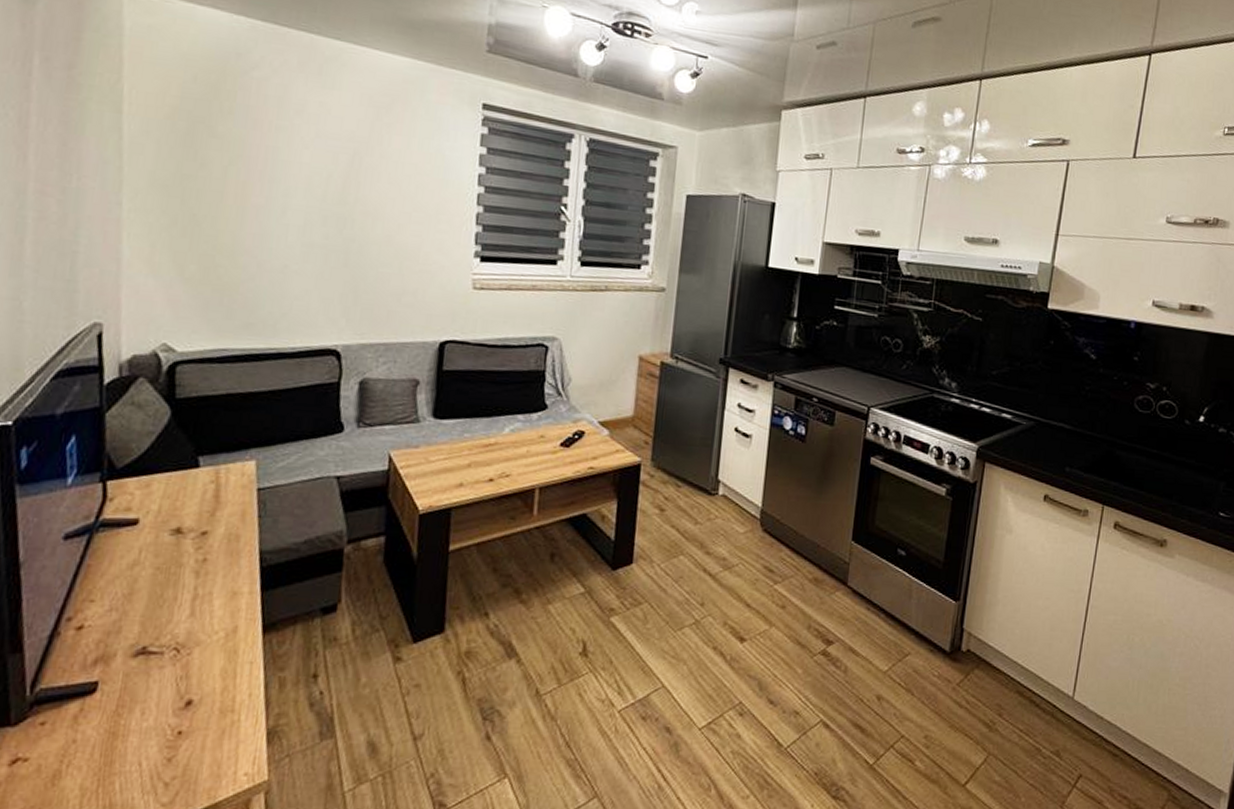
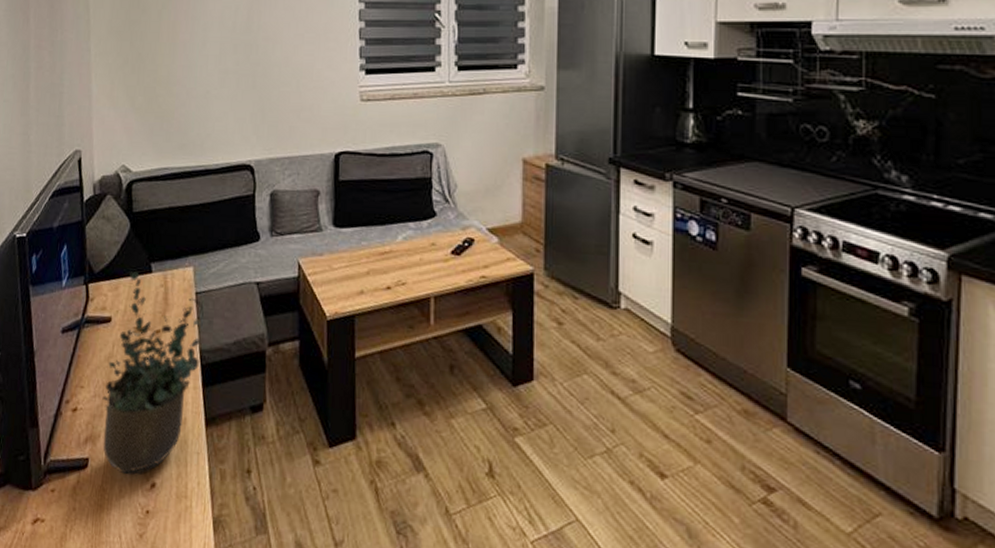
potted plant: none [119,466,263,695] -> present [102,271,201,475]

